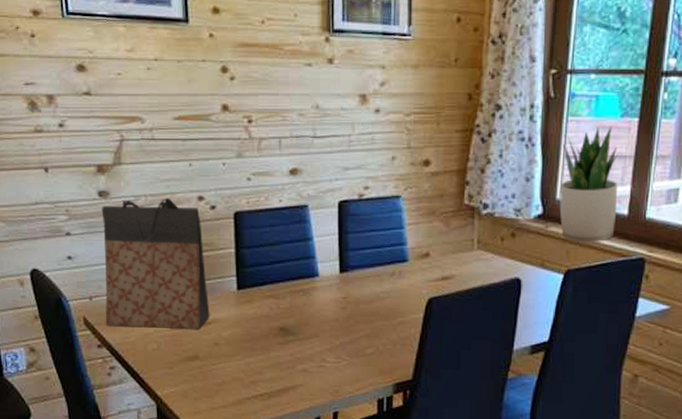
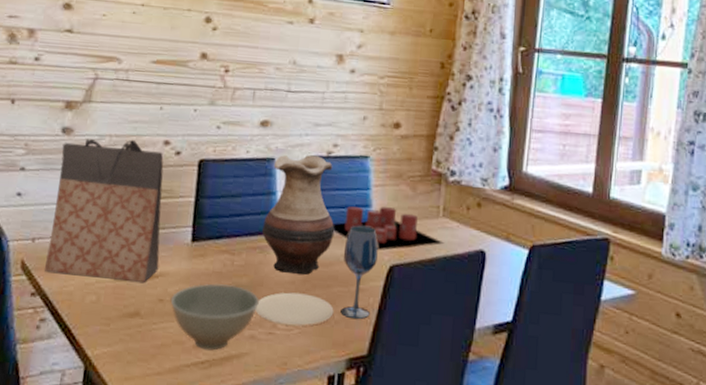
bowl: none [225,326,307,384] -> present [170,283,259,351]
vase: none [302,199,373,313] -> present [261,155,335,276]
plate: none [305,329,378,359] -> present [255,292,334,327]
candle: none [370,243,481,286] -> present [332,206,445,251]
wineglass: none [382,263,416,349] -> present [340,225,378,320]
planter: present [559,126,620,243] -> none [525,104,585,219]

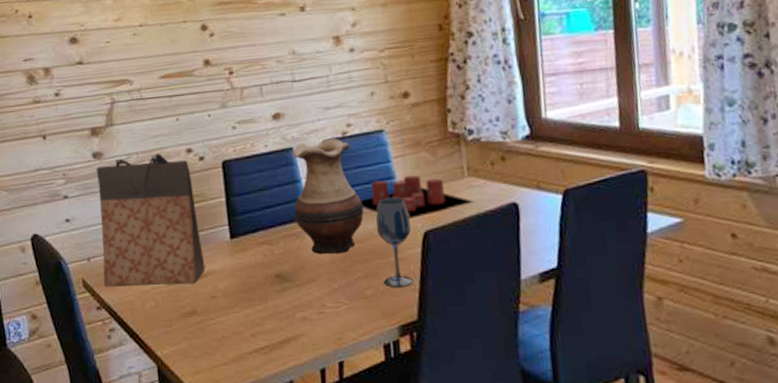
bowl: present [170,283,259,351] -> none [222,273,305,337]
plate: present [255,292,334,327] -> none [302,271,378,304]

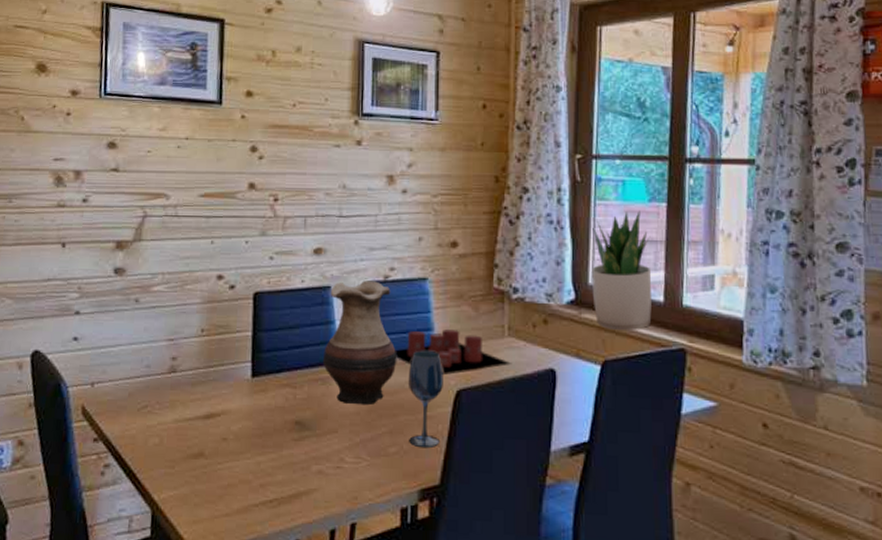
bag: present [96,153,205,287] -> none [106,276,221,421]
planter: none [541,40,609,160] -> present [592,210,653,331]

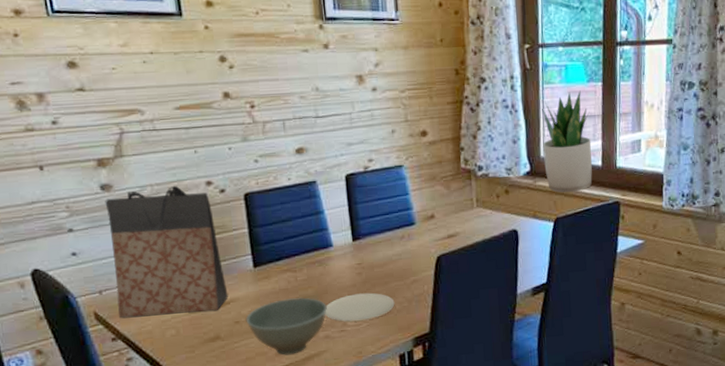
bag: none [106,276,221,421] -> present [105,185,228,318]
bowl: none [234,419,324,488] -> present [245,297,327,355]
plate: none [321,424,402,459] -> present [325,292,395,323]
vase: present [322,281,397,406] -> none [316,172,384,279]
candle: present [395,328,512,376] -> none [380,206,482,246]
wineglass: present [408,350,443,449] -> none [394,226,426,306]

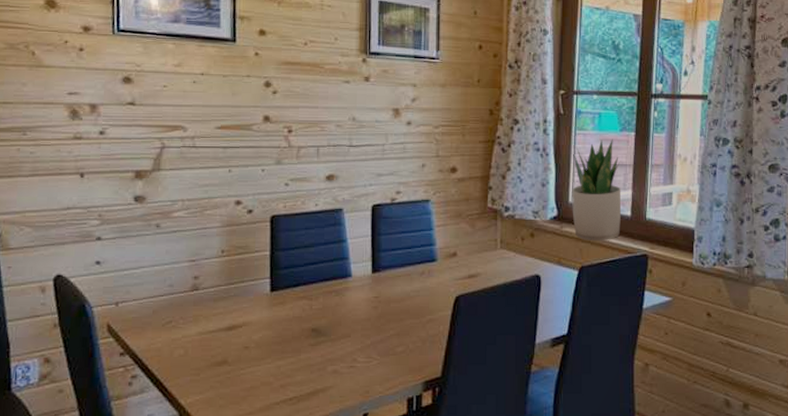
bag: present [105,185,228,318] -> none [131,202,242,333]
bowl: present [245,297,327,355] -> none [255,327,339,388]
plate: present [325,292,395,323] -> none [336,328,408,358]

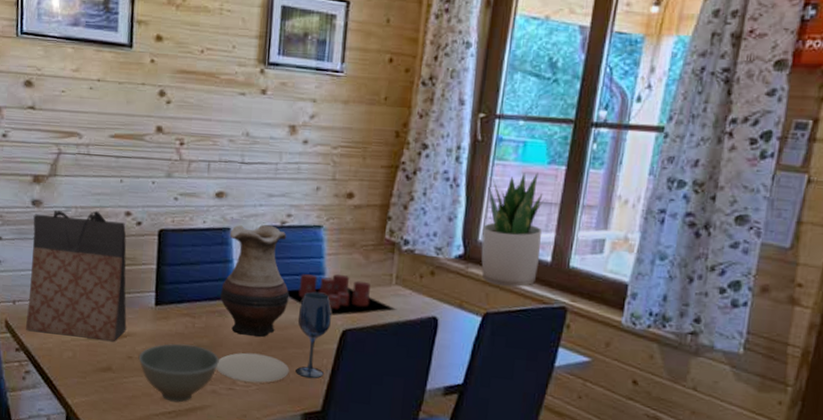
bag: none [131,202,242,333] -> present [26,210,127,341]
bowl: none [255,327,339,388] -> present [138,343,219,403]
vase: none [335,203,403,312] -> present [219,225,289,338]
plate: none [336,328,408,358] -> present [216,352,289,384]
candle: none [401,243,504,284] -> present [287,274,397,316]
wineglass: none [413,262,444,347] -> present [295,291,332,379]

